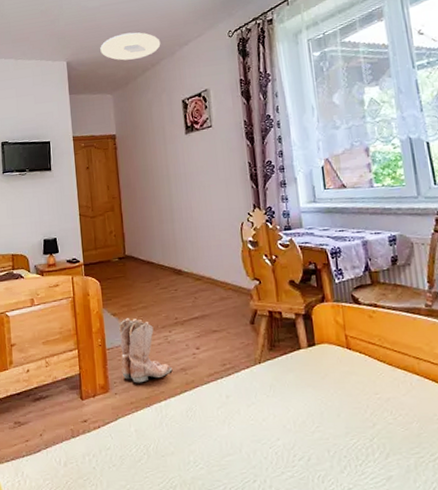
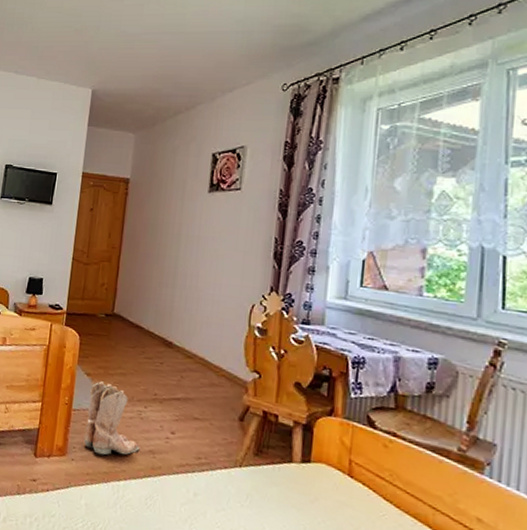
ceiling light: present [100,32,161,61] -> none [131,68,202,99]

